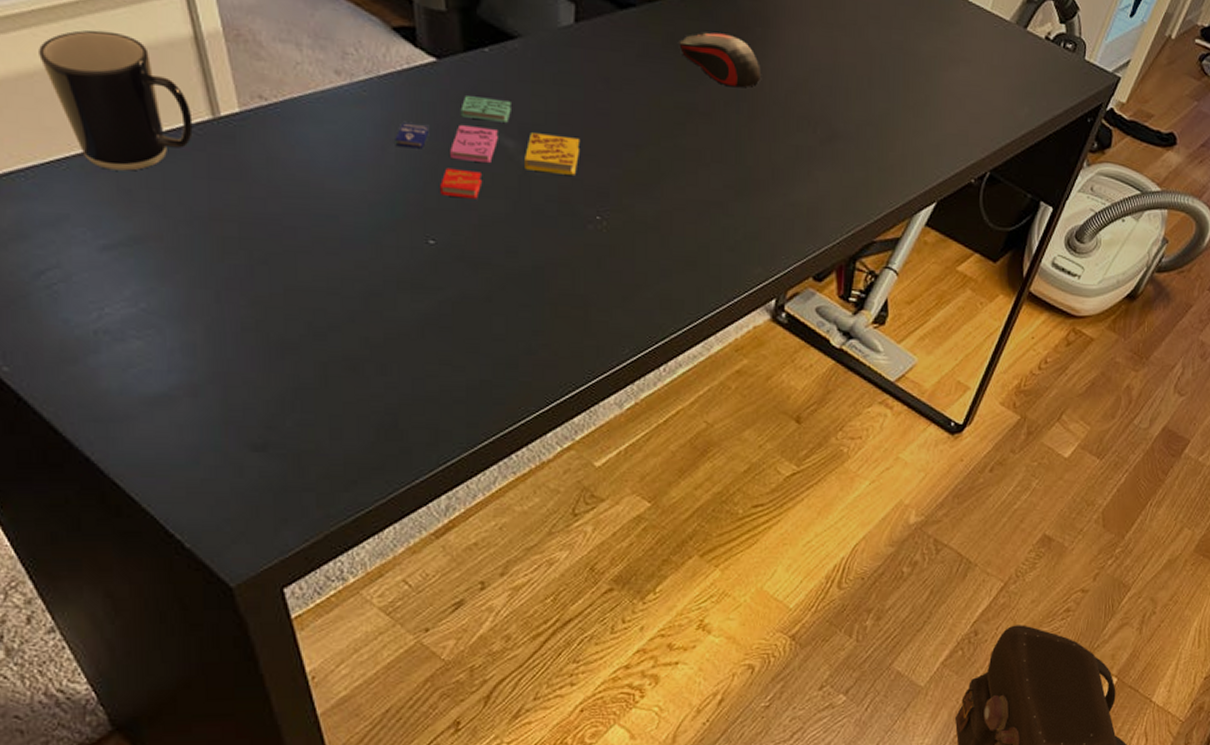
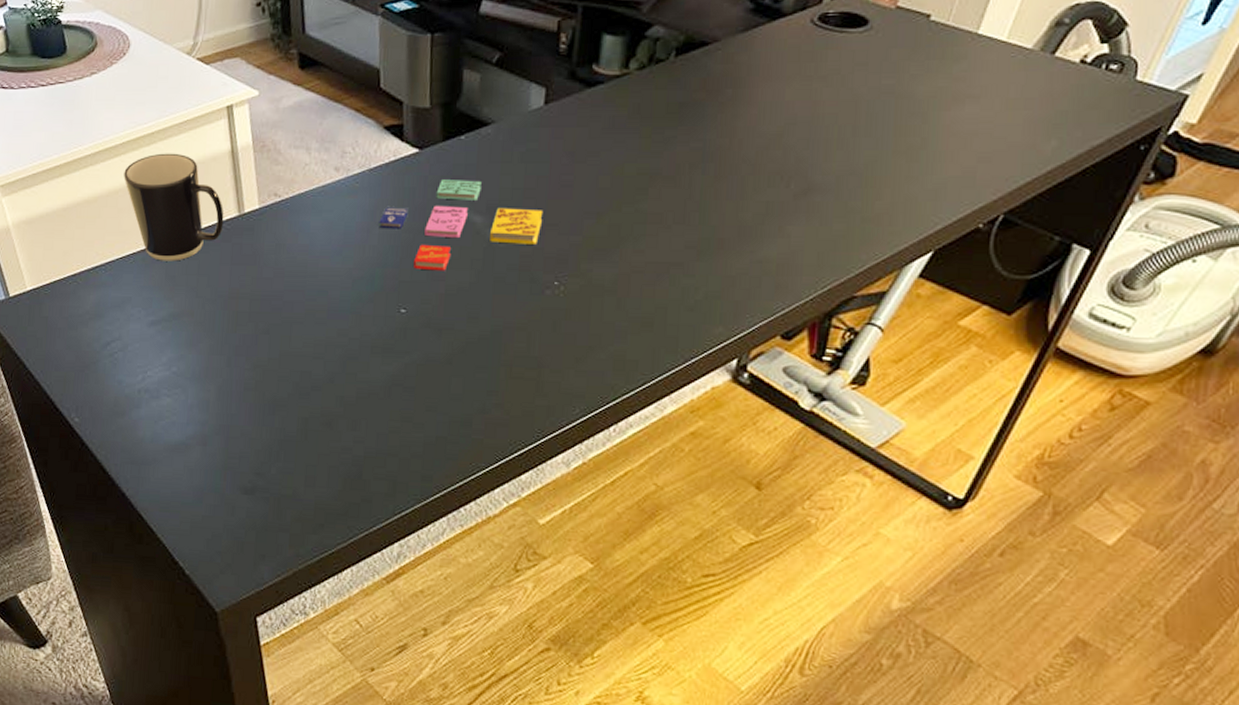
computer mouse: present [679,32,761,88] -> none [645,99,730,149]

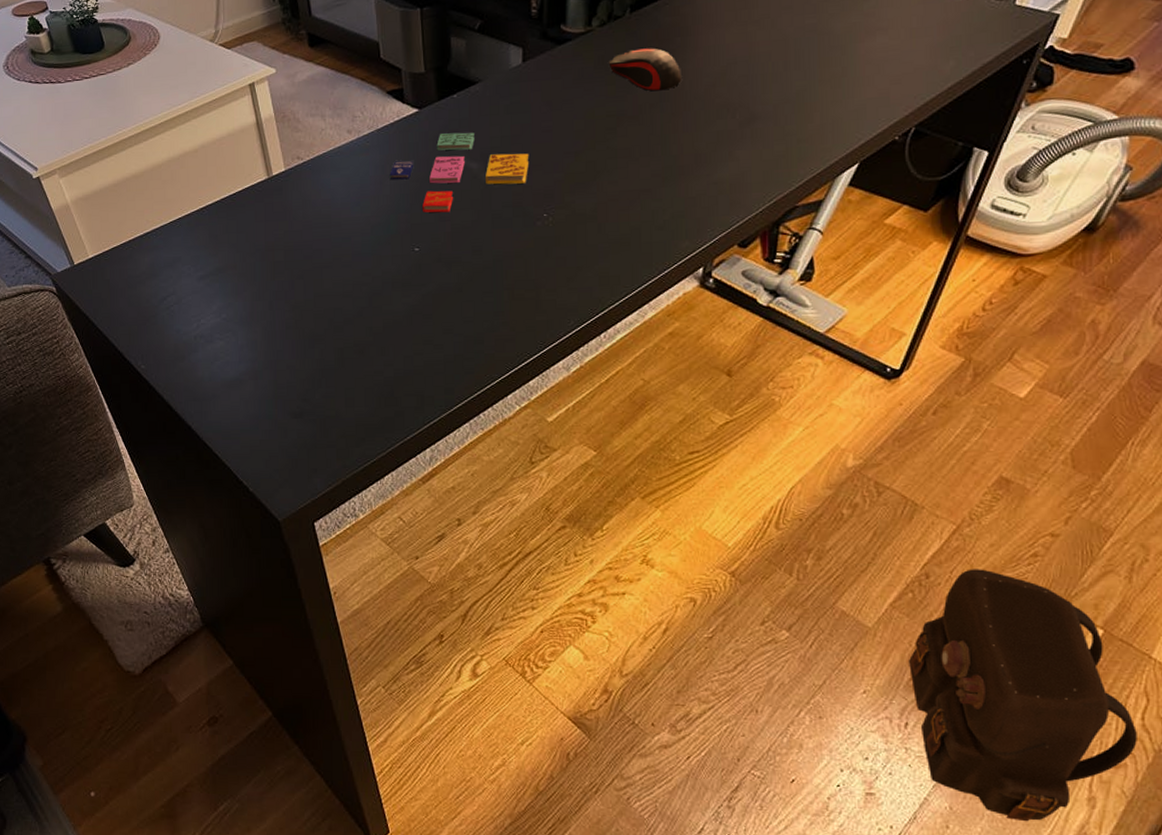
mug: present [124,153,224,261] -> none [165,128,256,223]
computer mouse: none [645,99,730,149] -> present [608,48,682,92]

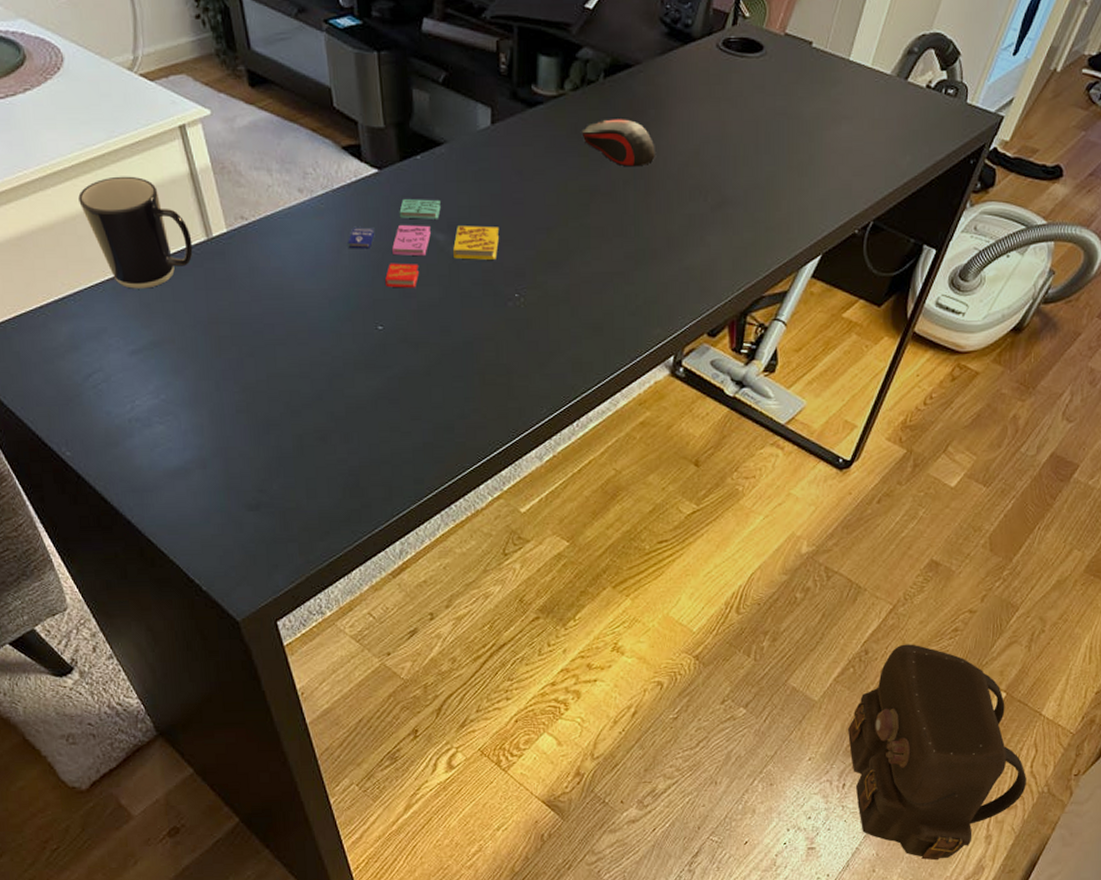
mug: none [165,128,256,223] -> present [78,176,193,289]

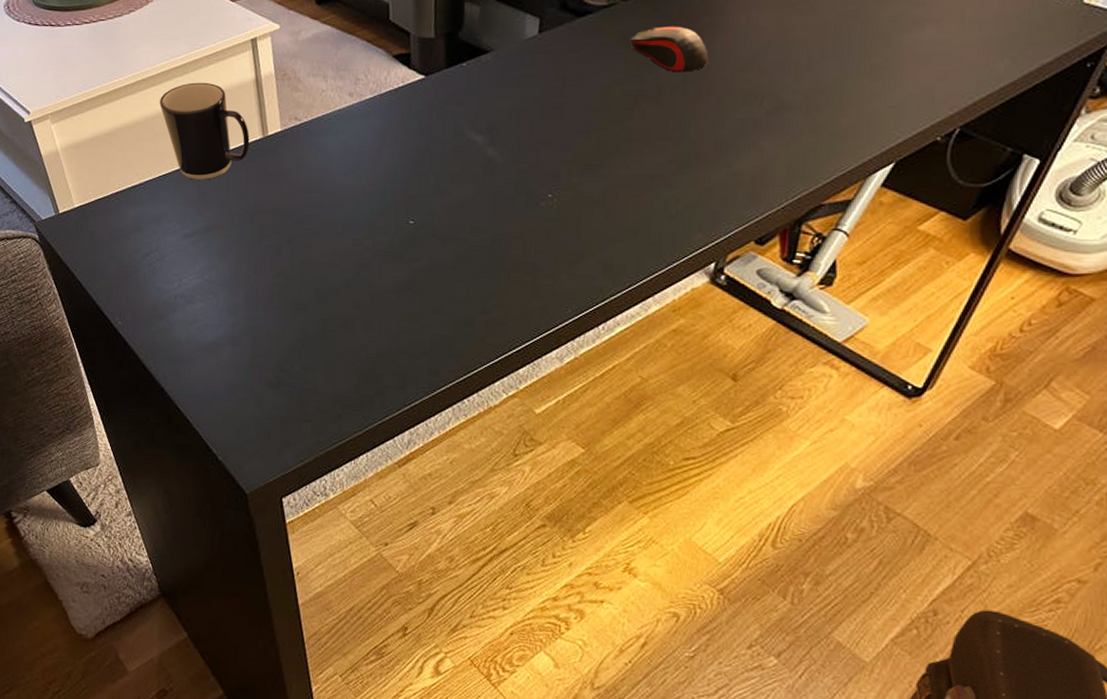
books: present [348,199,500,288] -> none [389,103,538,186]

